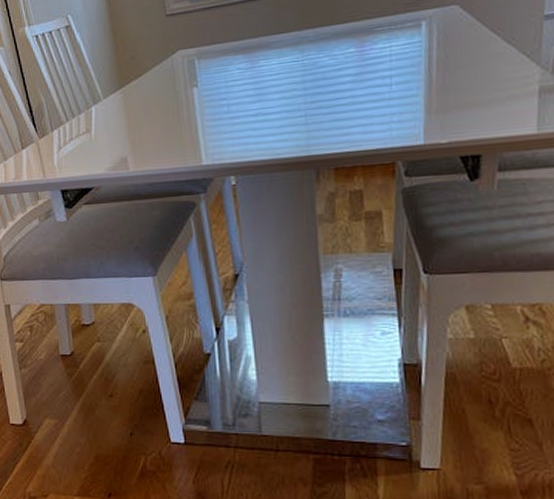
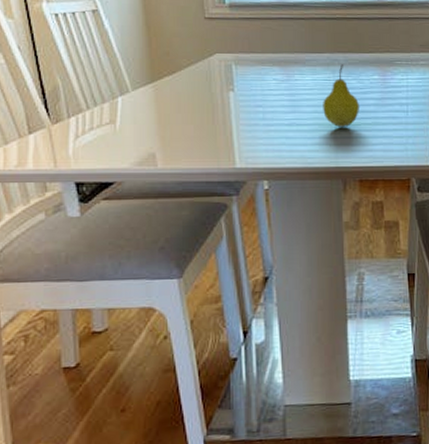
fruit: none [291,41,333,112] -> present [323,64,359,127]

